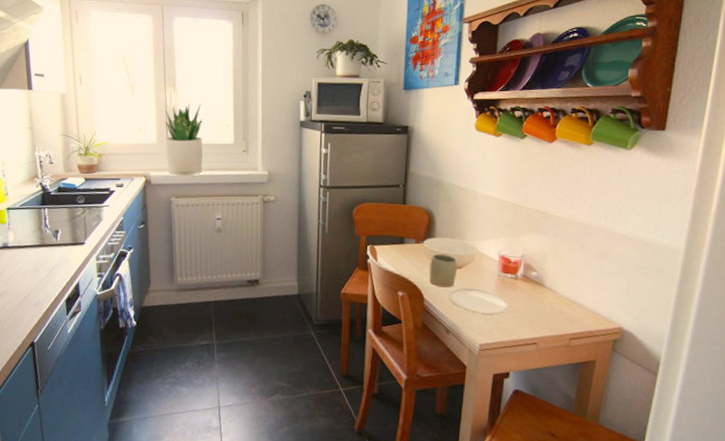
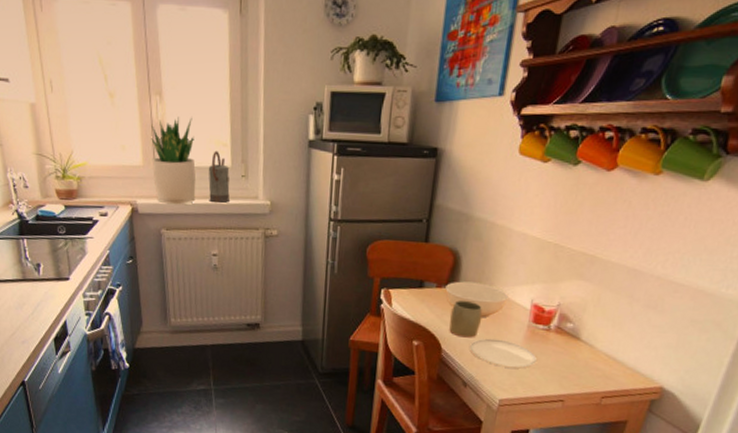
watering can: none [214,130,233,175] -> present [208,150,230,204]

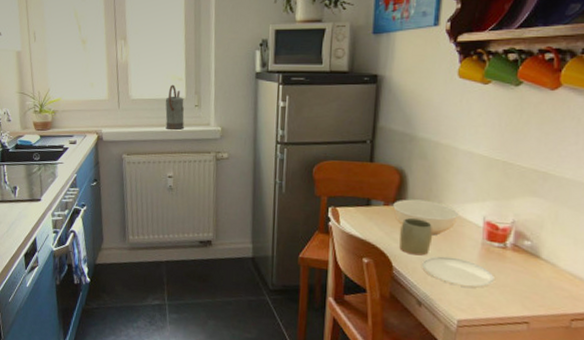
planter: present [151,116,196,205] -> none [116,57,155,133]

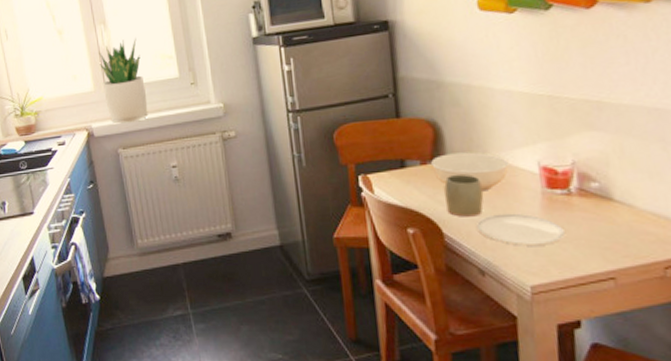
planter: none [116,57,155,133] -> present [99,38,148,124]
watering can: present [165,84,184,131] -> none [158,64,182,115]

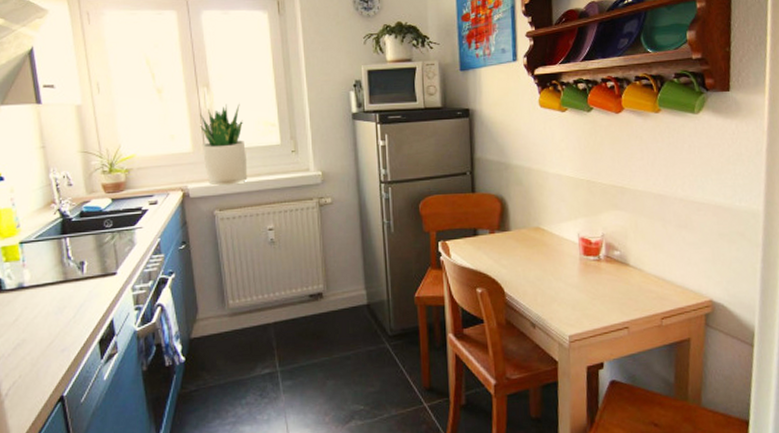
bowl: present [431,152,509,192] -> none [498,224,557,257]
mug: present [444,174,484,217] -> none [507,242,537,279]
plate: present [477,213,566,246] -> none [531,275,596,303]

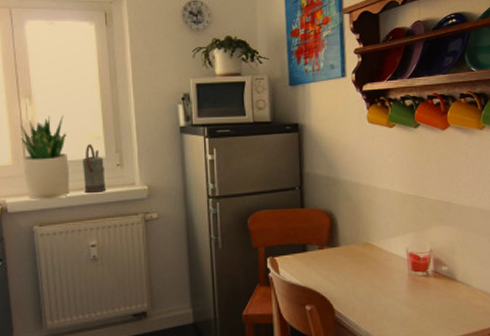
watering can: none [259,131,281,180] -> present [83,144,106,194]

